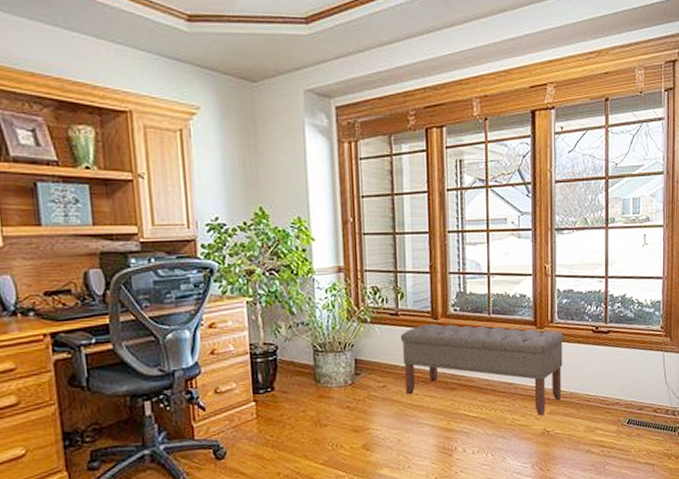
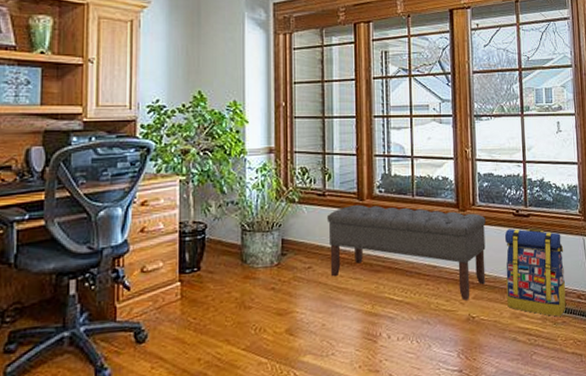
backpack: none [582,345,643,430] -> present [504,229,567,317]

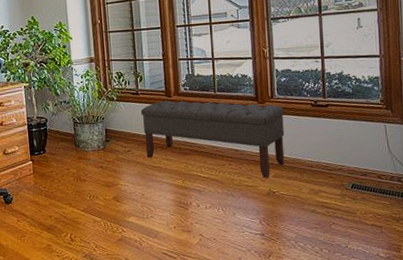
backpack: present [504,229,567,317] -> none [303,117,367,194]

